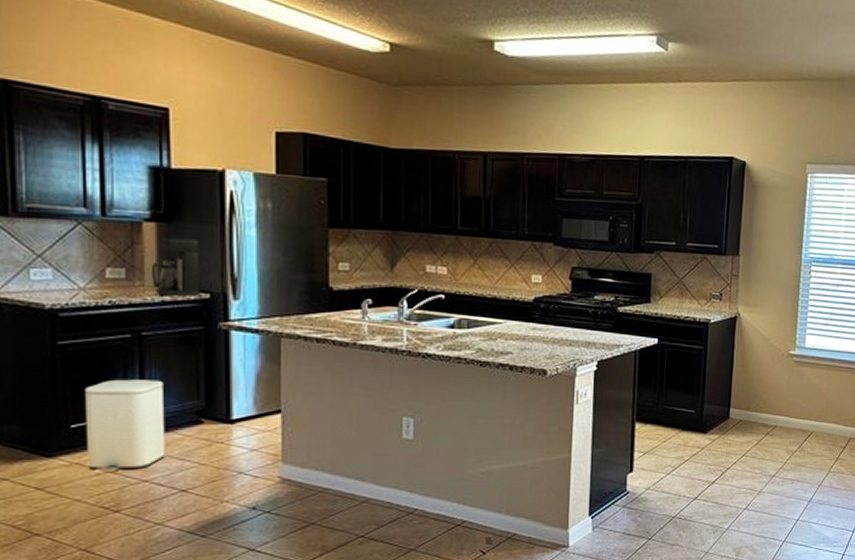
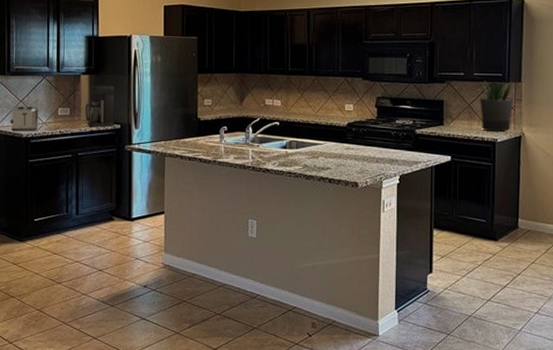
toaster: none [20,262,73,301] -> present [10,105,39,132]
pedal bin: present [85,379,165,472] -> none [43,187,91,254]
planter: none [692,252,729,311] -> present [480,80,513,132]

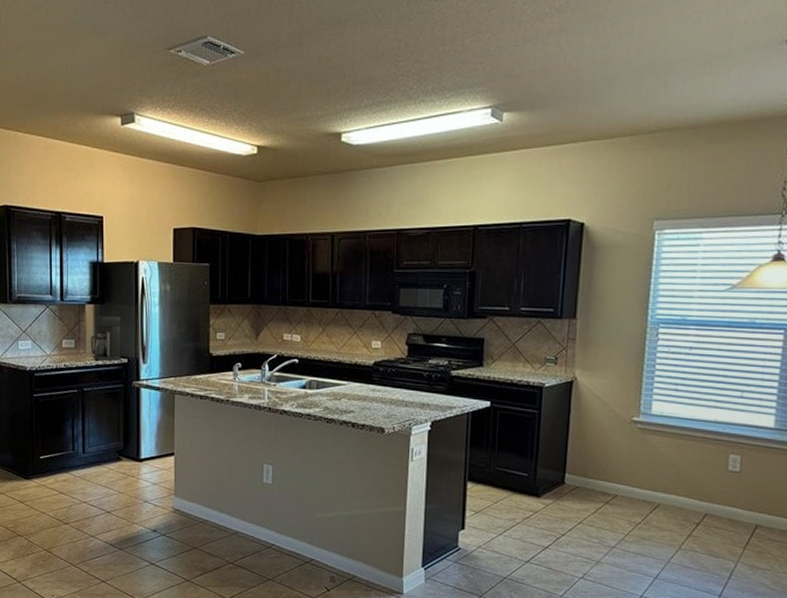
toaster: present [10,105,39,132] -> none [13,336,43,364]
planter: present [480,80,513,132] -> none [526,316,565,375]

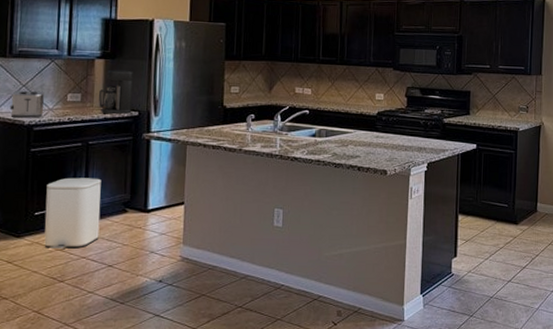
toaster: none [13,336,43,364] -> present [9,90,44,119]
pedal bin: none [49,423,97,493] -> present [44,177,101,250]

